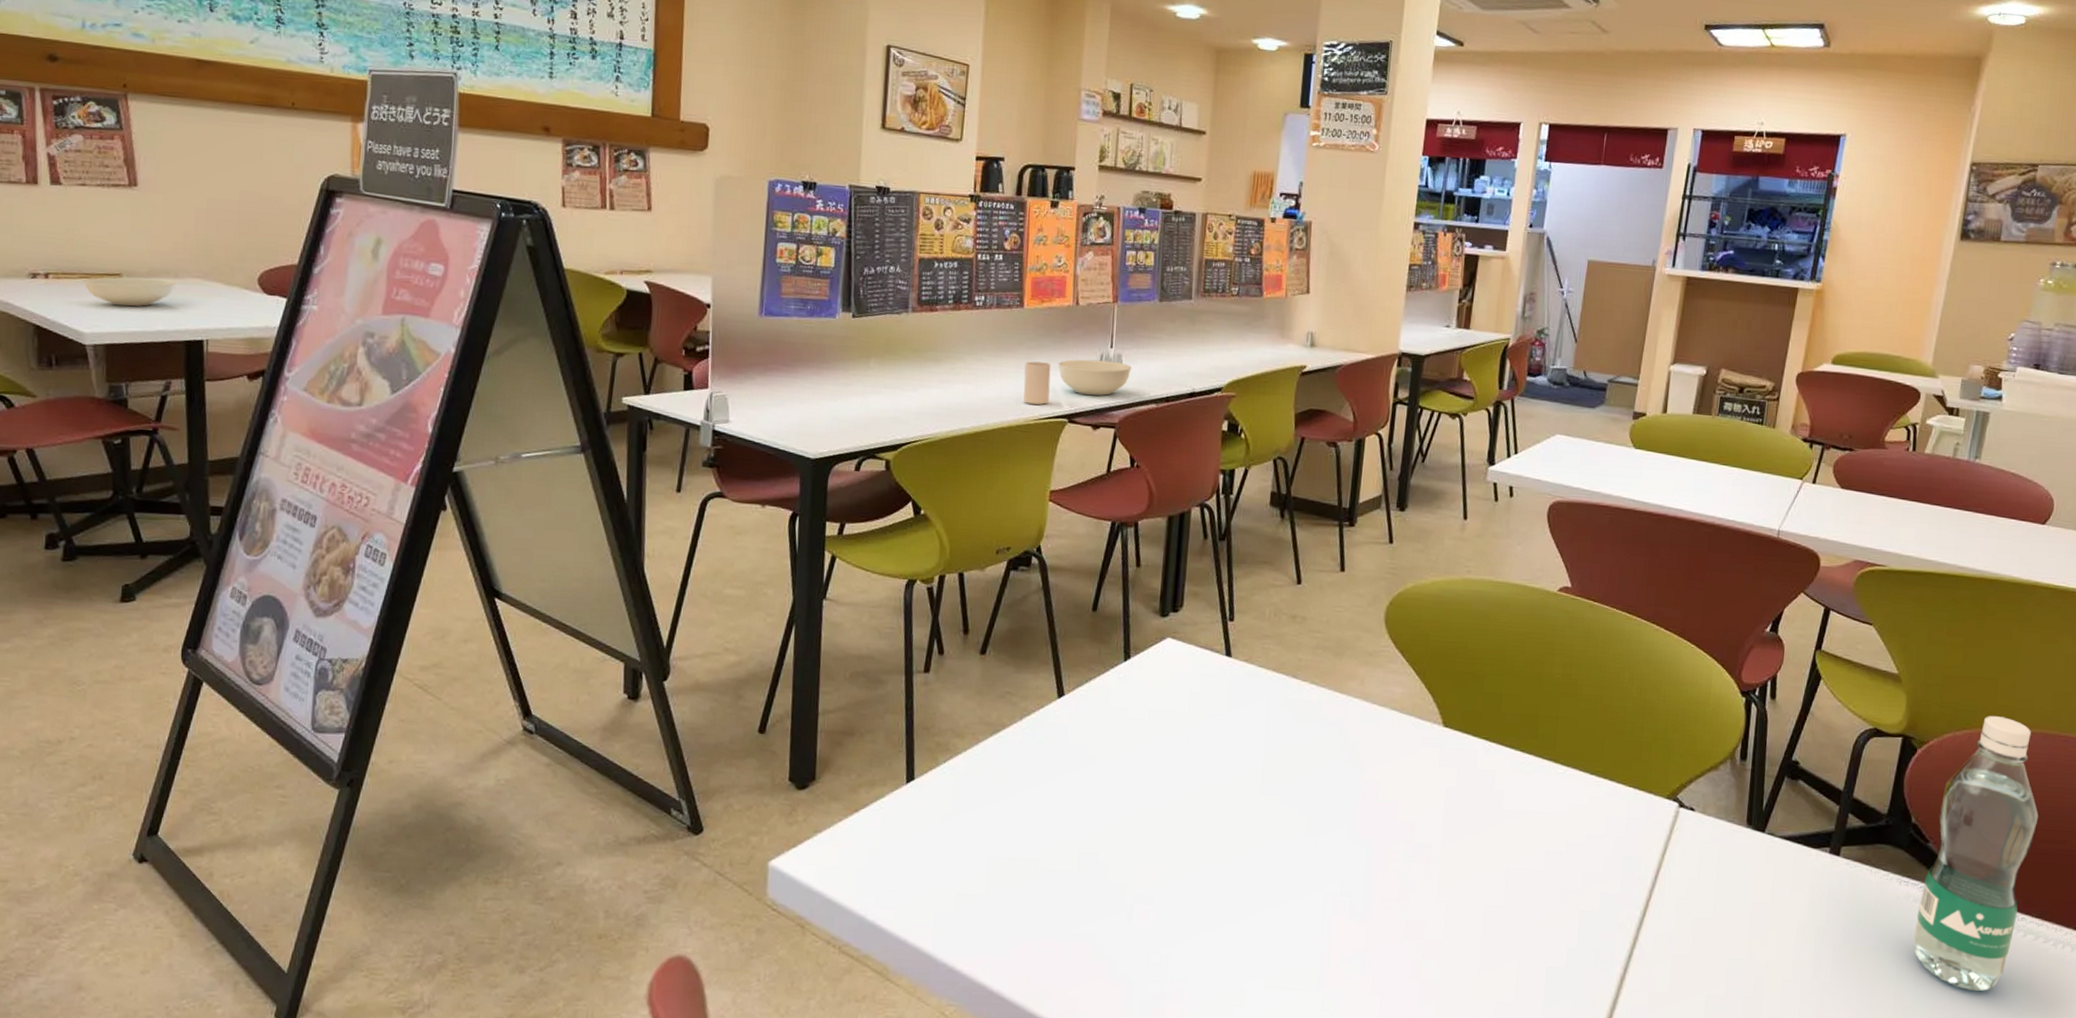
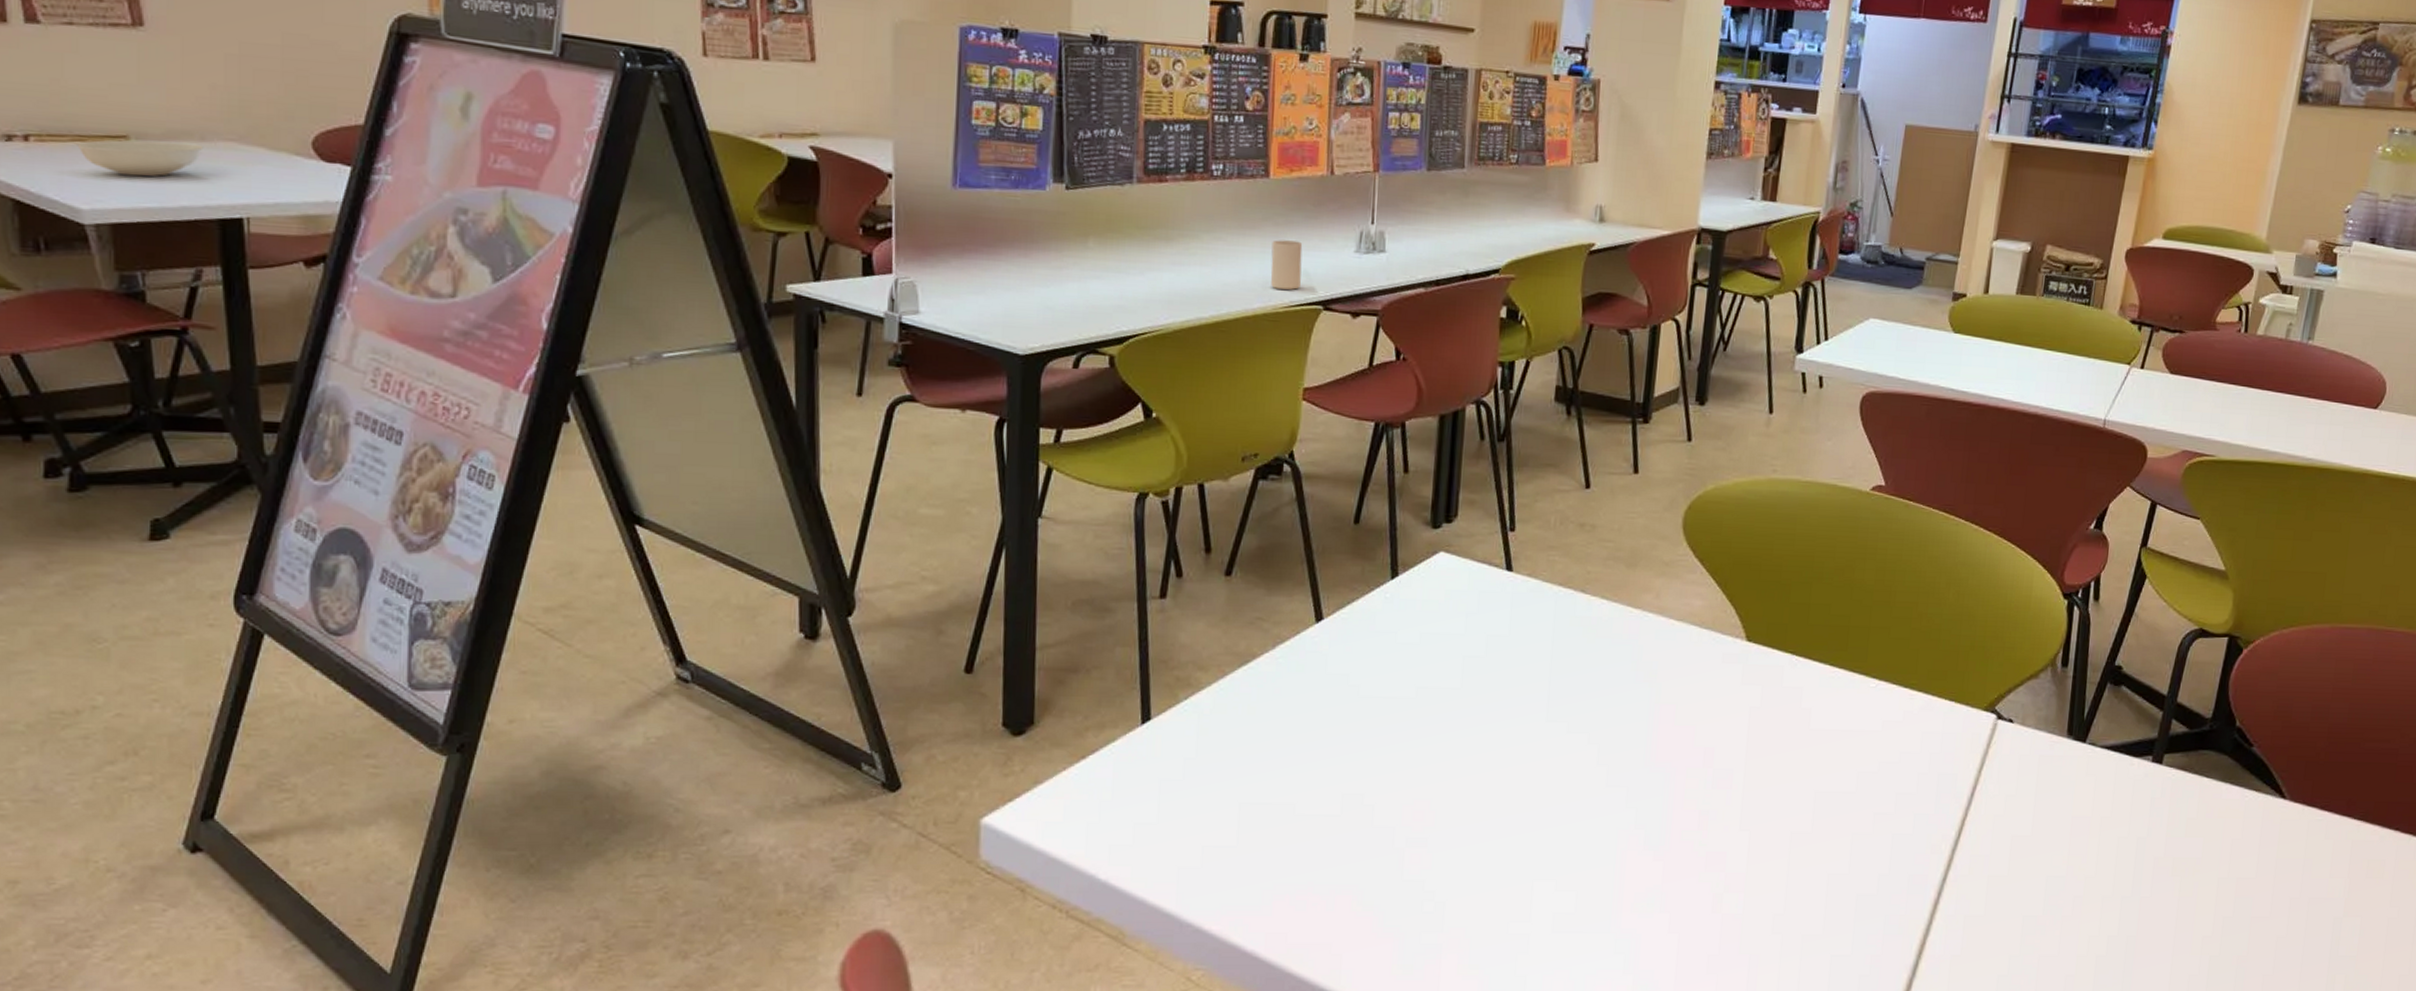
bowl: present [1058,359,1131,396] -> none [1310,237,1396,279]
bottle: present [1913,715,2040,992] -> none [2235,611,2364,899]

